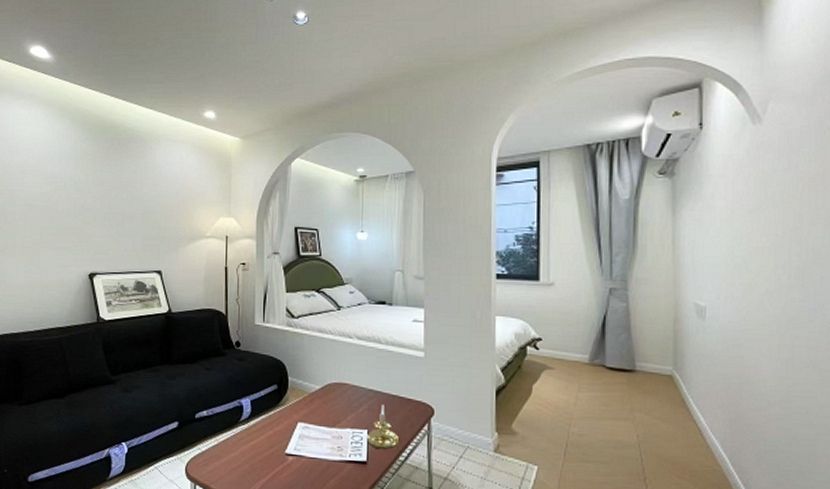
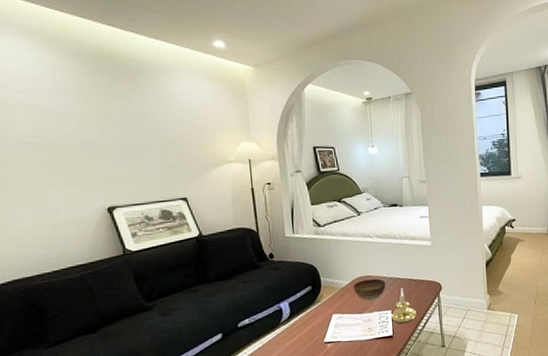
bowl: none [324,387,364,414] -> present [353,278,386,301]

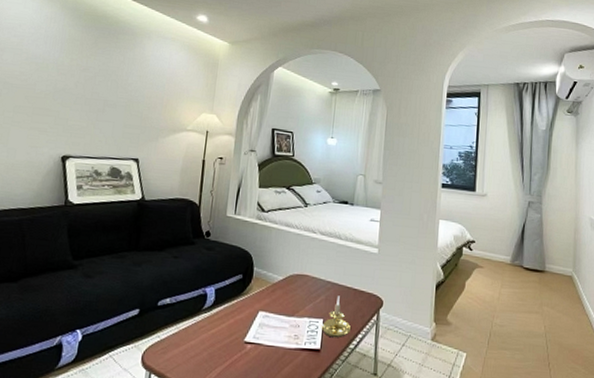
bowl: present [353,278,386,301] -> none [286,278,322,304]

